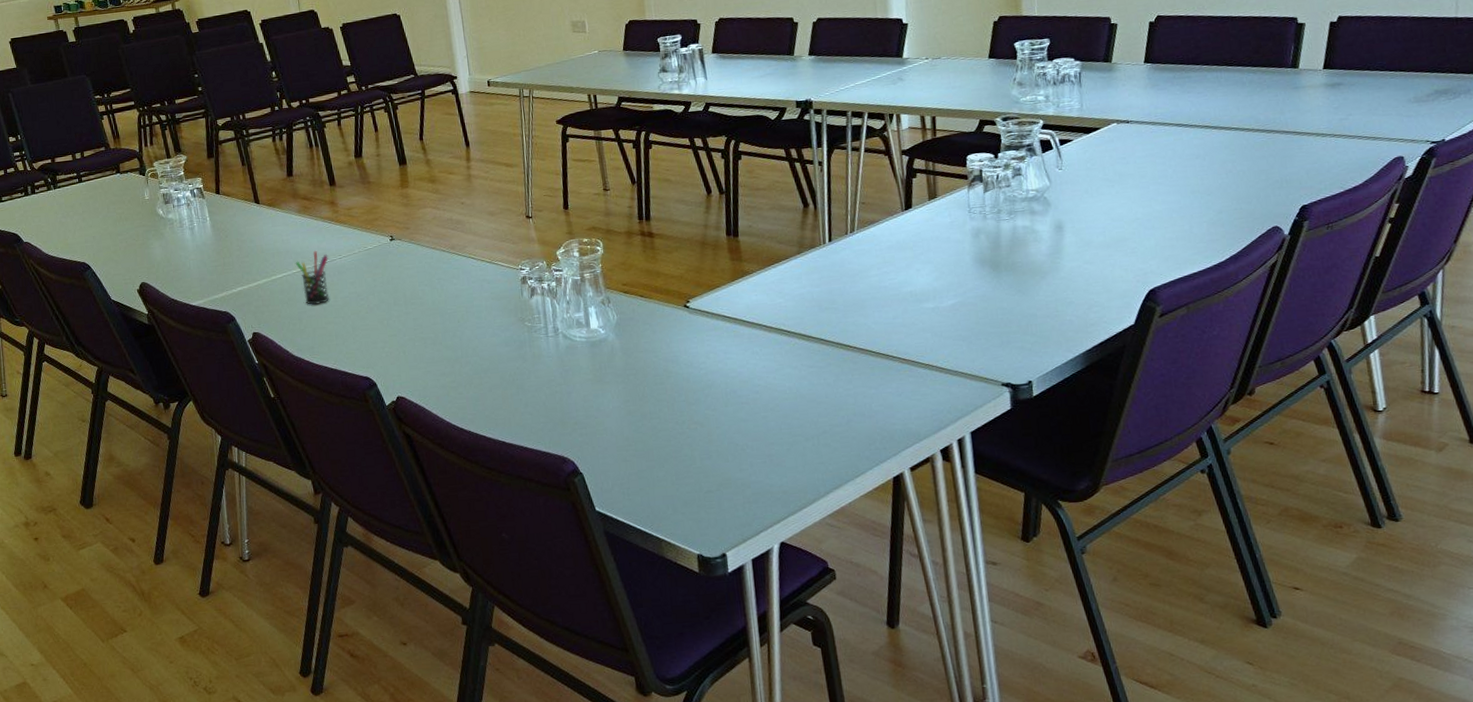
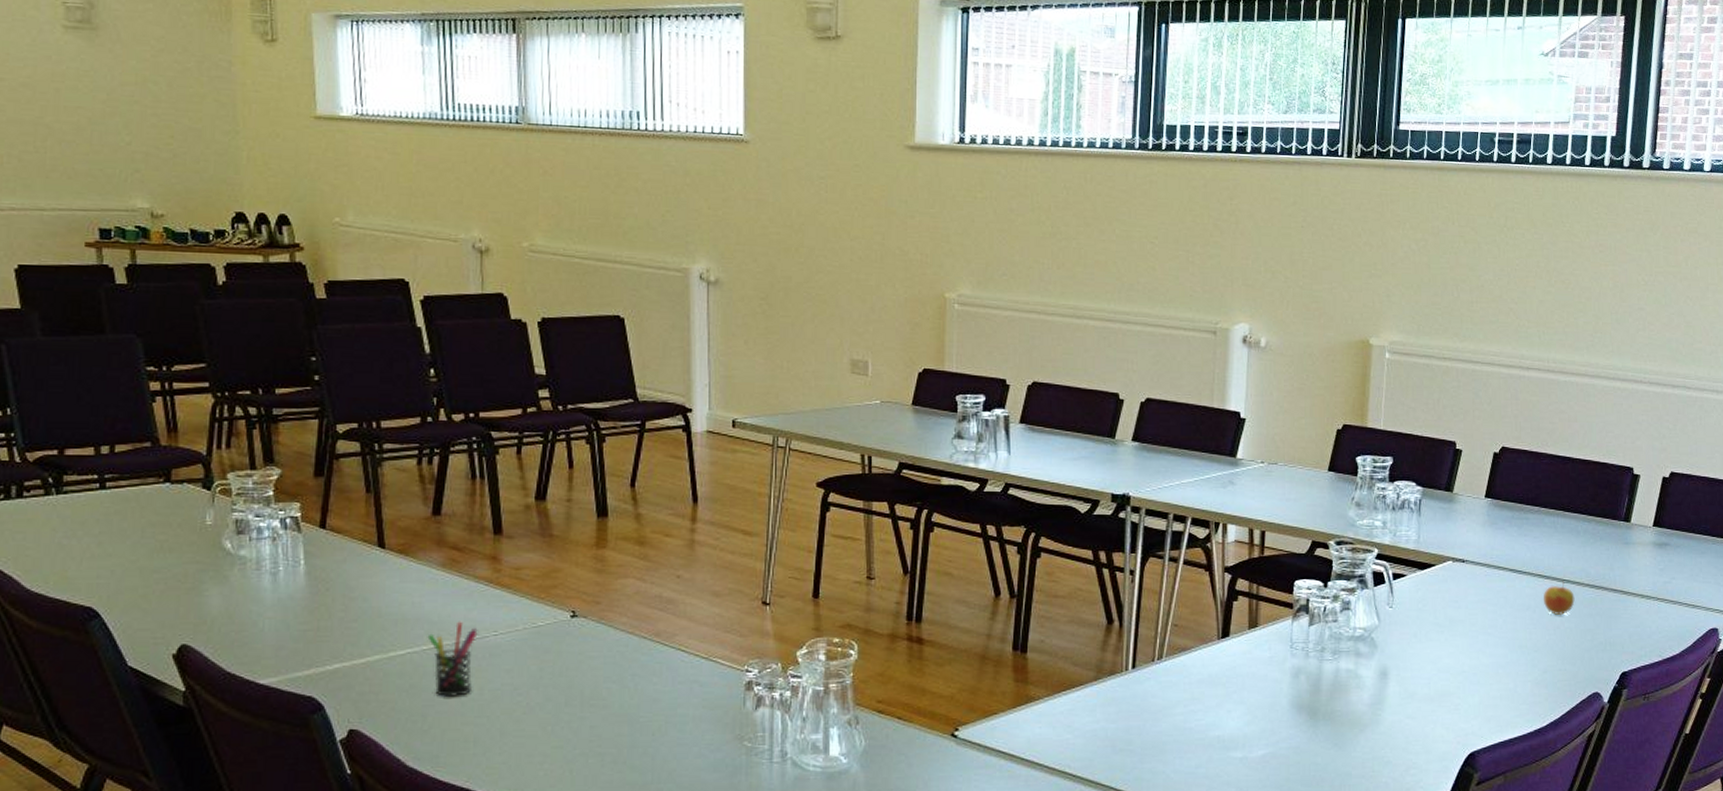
apple: none [1212,129,1246,161] -> present [1543,581,1575,616]

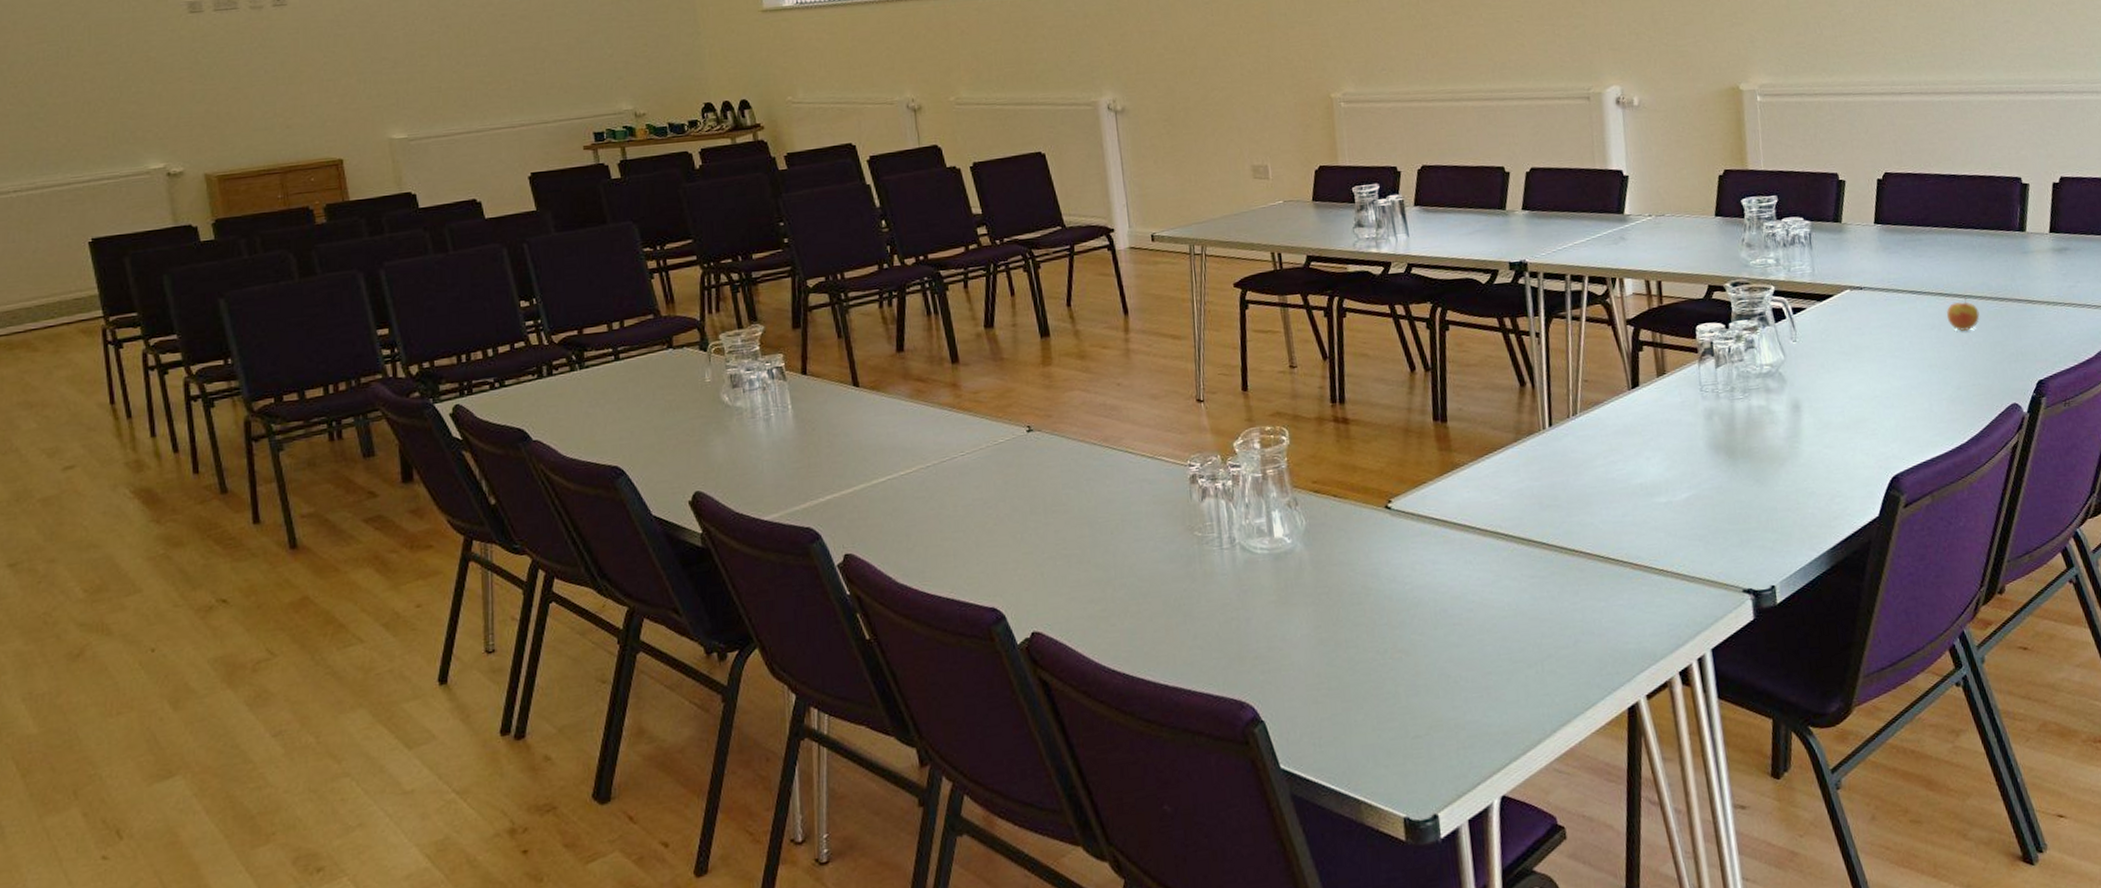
pen holder: present [427,621,478,696] -> none [903,445,948,516]

